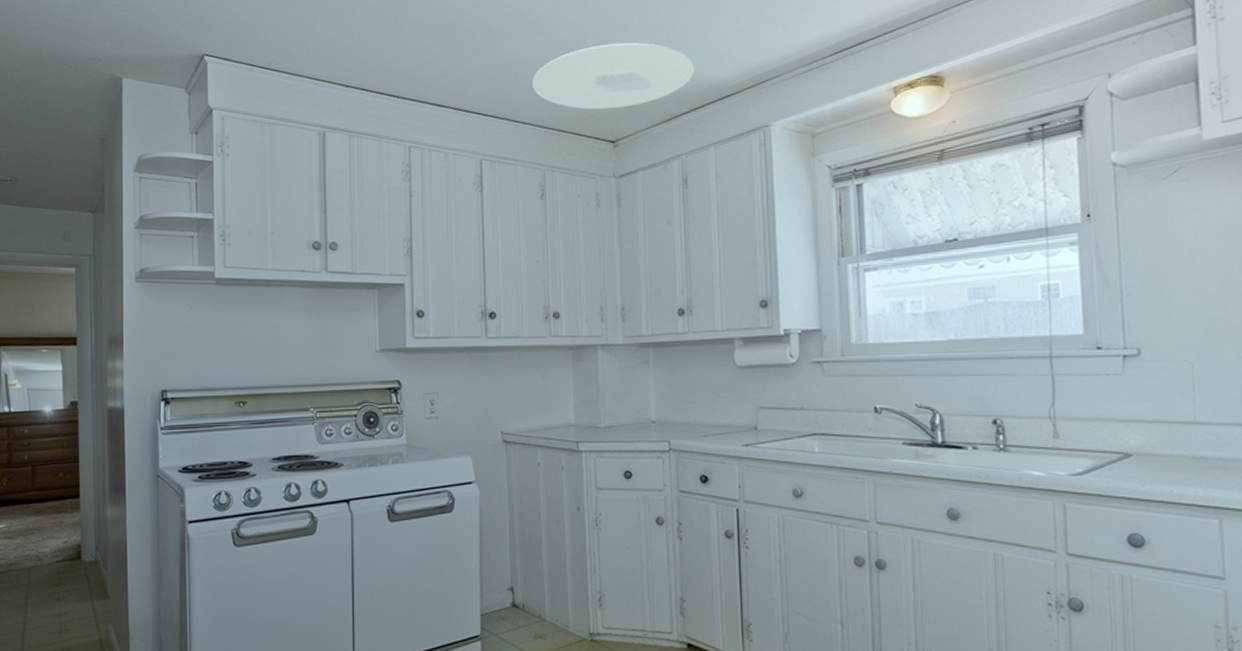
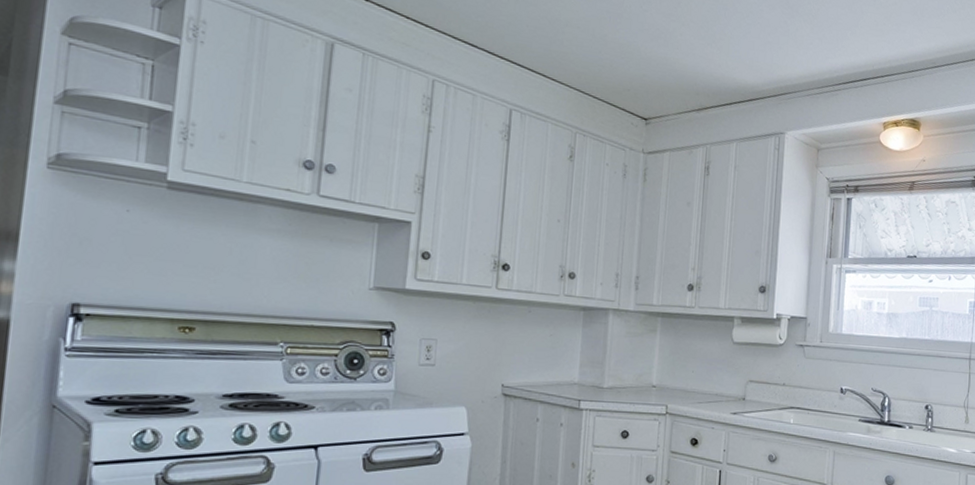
ceiling light: present [532,42,695,110] -> none [573,24,727,90]

